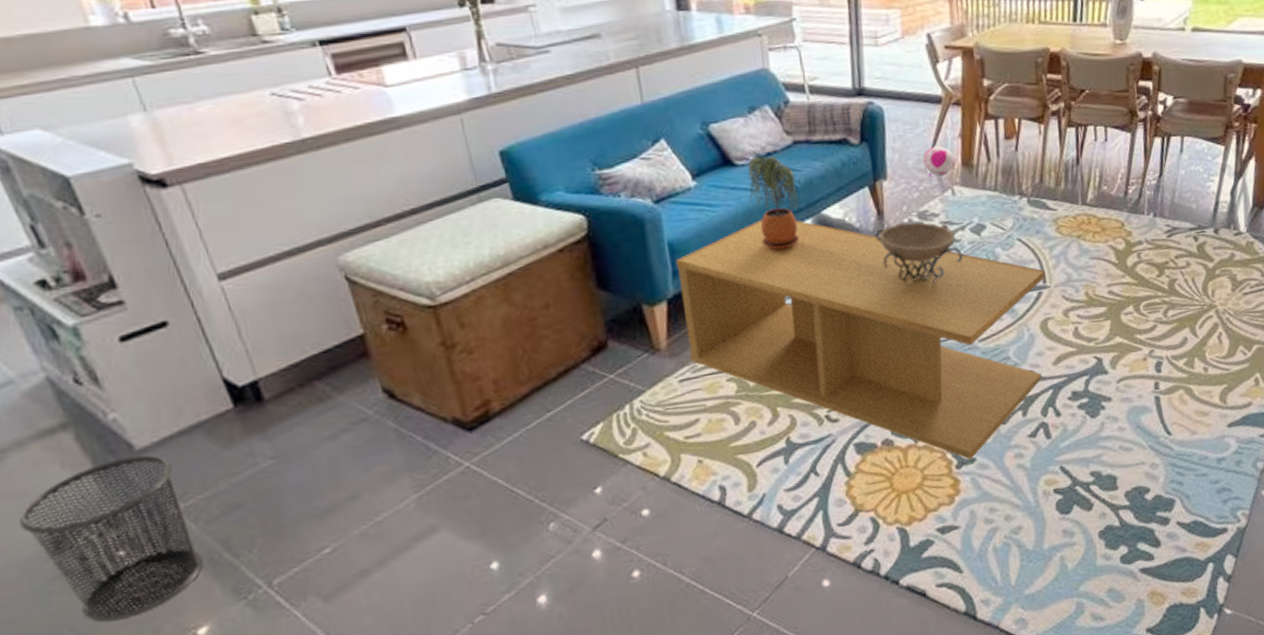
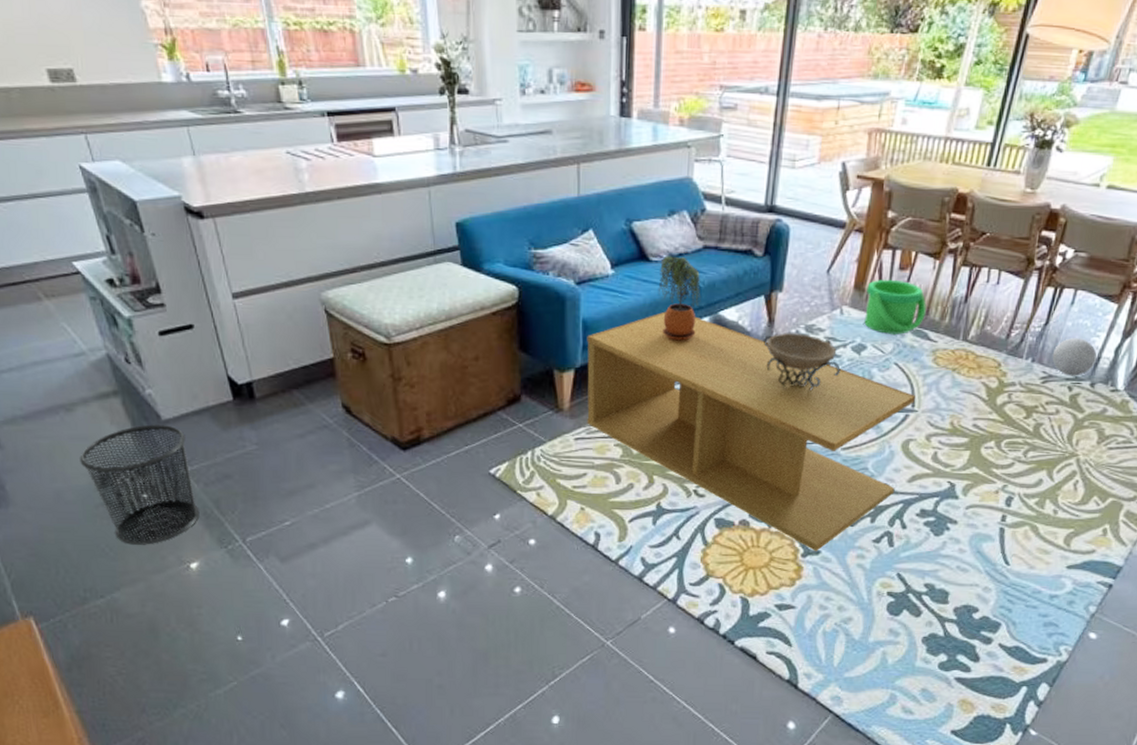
plush toy: present [923,146,956,178] -> none [818,267,849,295]
bucket: none [975,150,1040,209] -> present [864,279,927,334]
ball: none [1172,185,1216,226] -> present [1052,338,1097,376]

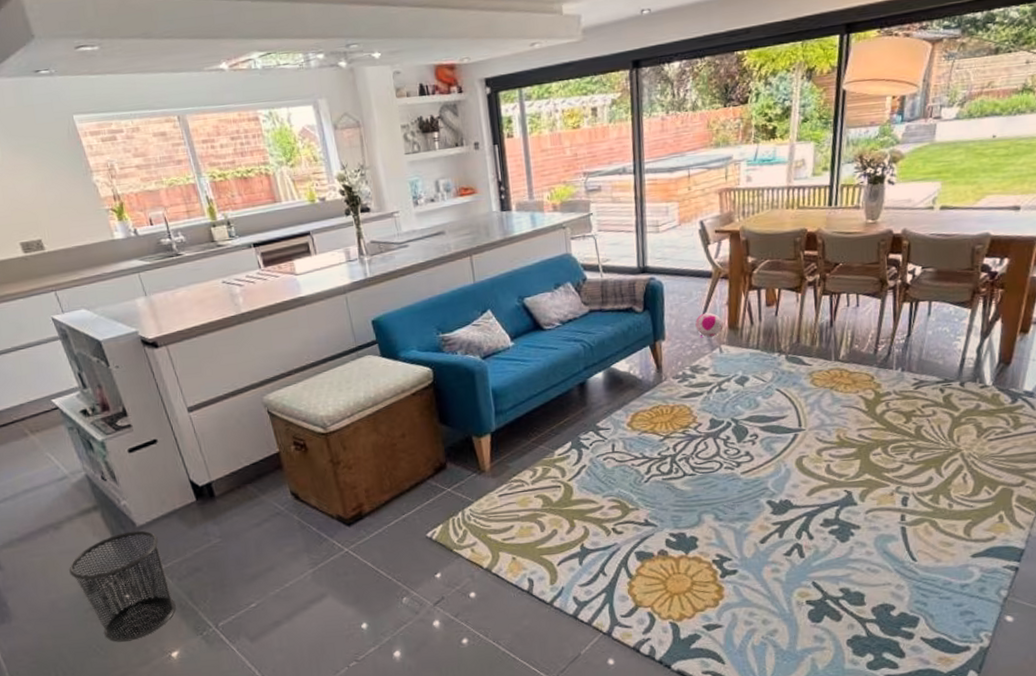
coffee table: present [587,311,916,551] -> none [497,371,802,571]
potted plant: present [657,255,701,341] -> none [553,321,594,396]
decorative bowl: present [764,333,841,390] -> none [655,374,729,426]
plush toy: none [818,267,849,295] -> present [695,312,723,338]
bucket: present [864,279,927,334] -> none [740,315,797,365]
ball: present [1052,338,1097,376] -> none [919,344,962,379]

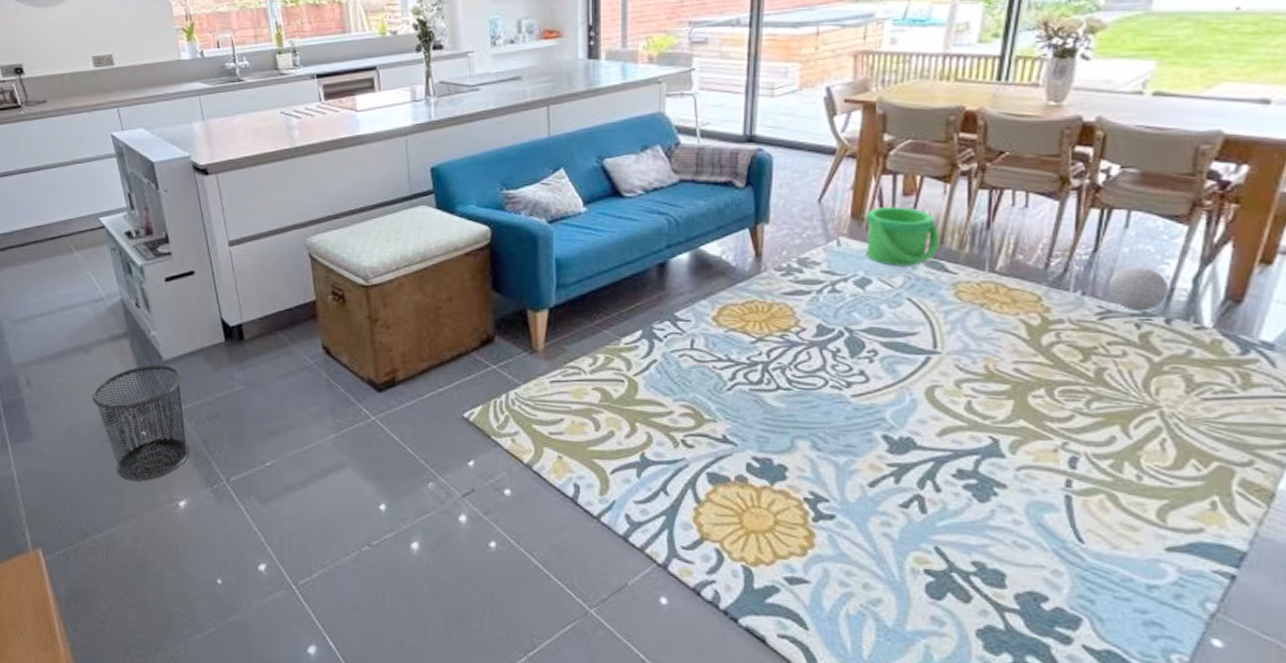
plush toy: present [695,312,723,338] -> none [809,196,844,226]
bucket: none [740,315,797,365] -> present [866,206,940,266]
ball: none [919,344,962,379] -> present [1108,266,1170,311]

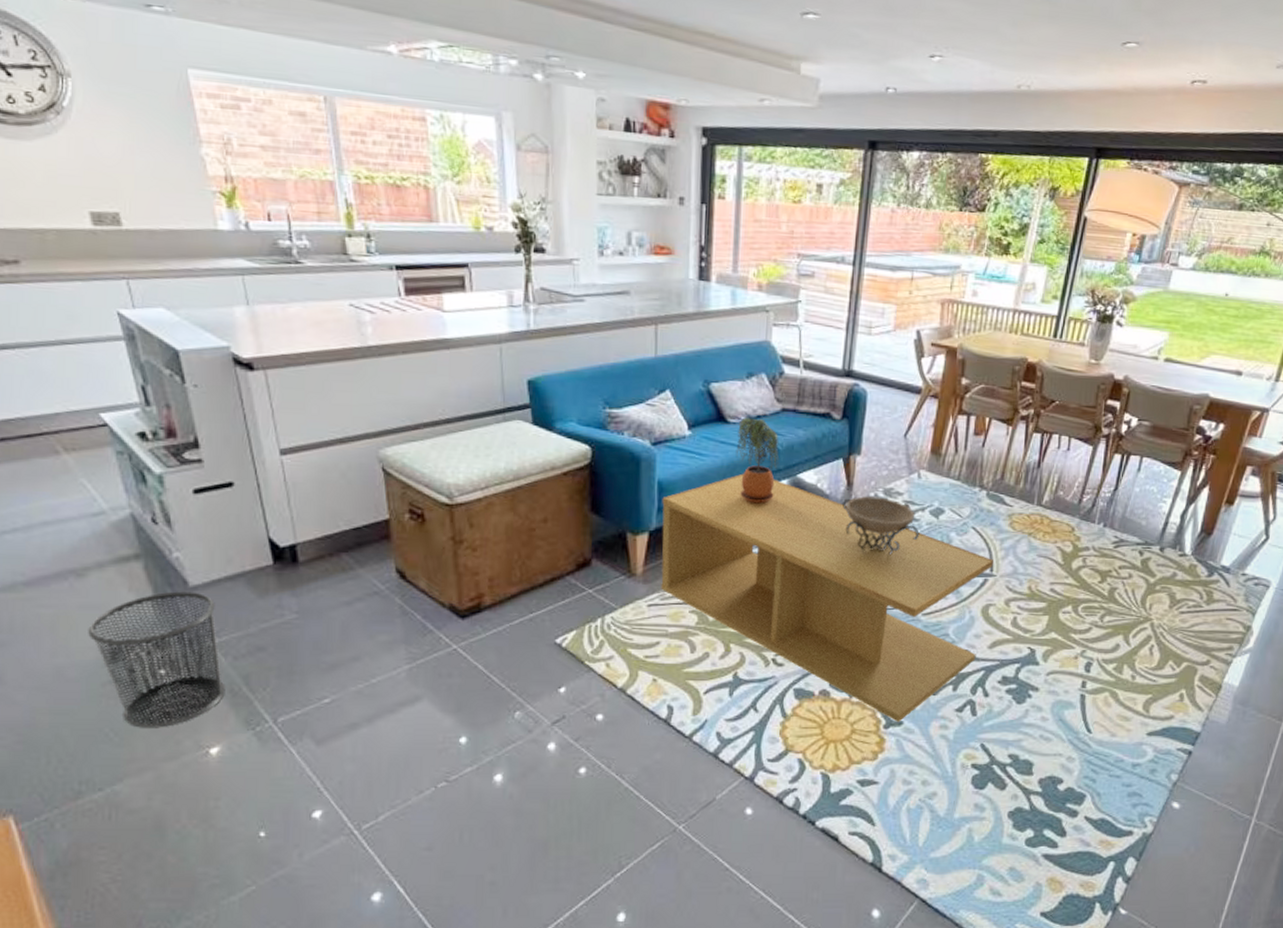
coffee table: none [560,247,938,515] -> present [661,473,994,722]
potted plant: none [633,191,680,278] -> present [735,417,780,504]
decorative bowl: none [751,267,843,329] -> present [843,496,920,554]
bucket: present [866,206,940,266] -> none [941,444,1001,499]
ball: present [1108,266,1170,311] -> none [1122,503,1165,541]

